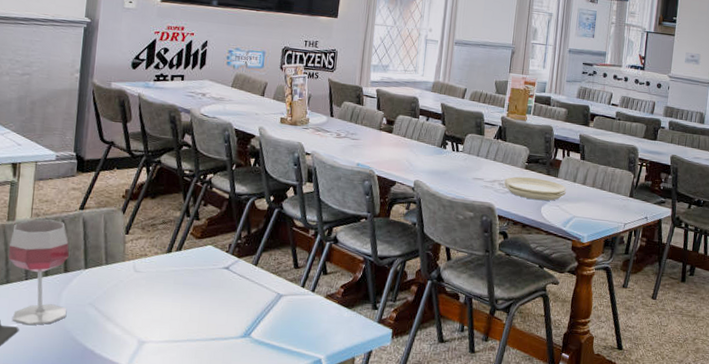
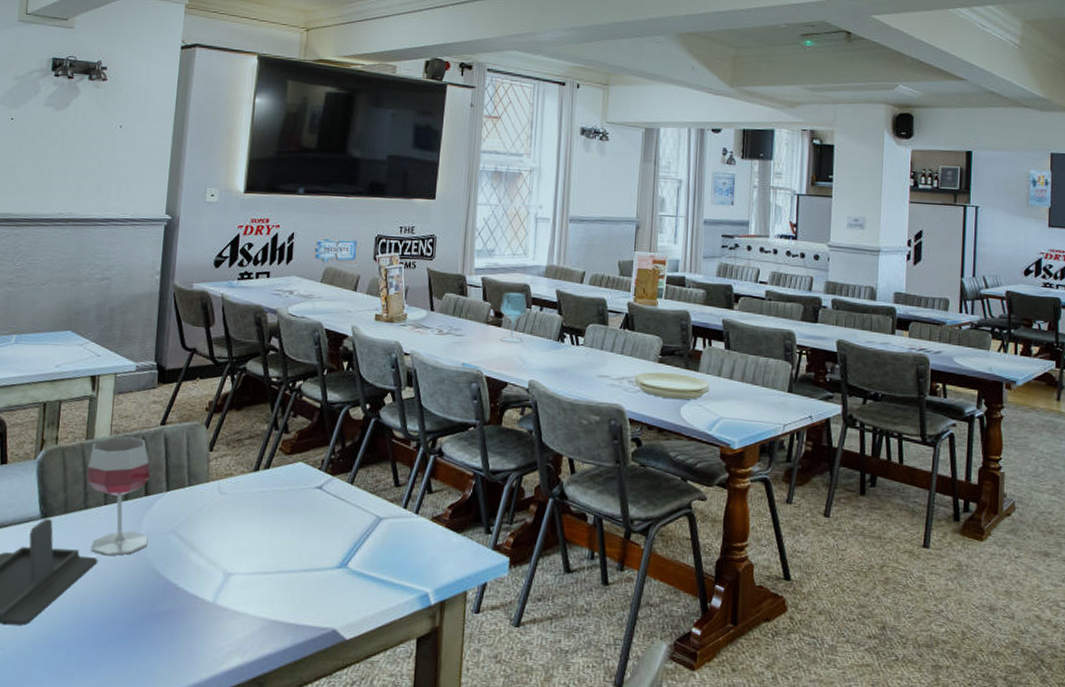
wine glass: none [391,103,416,149] -> present [499,292,528,344]

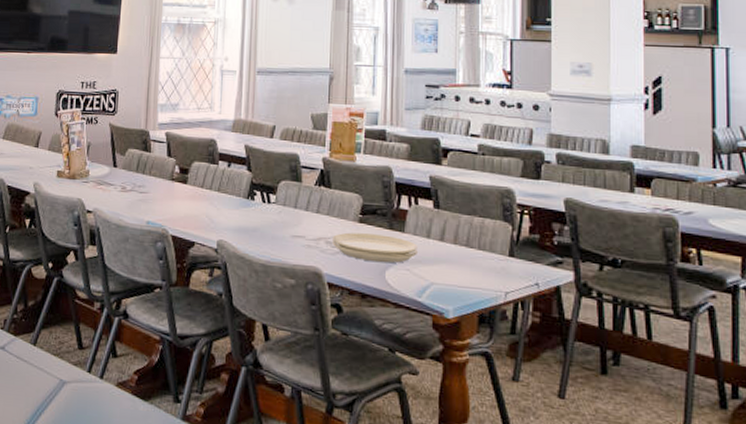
wine glass: present [499,292,528,344] -> none [185,147,215,202]

